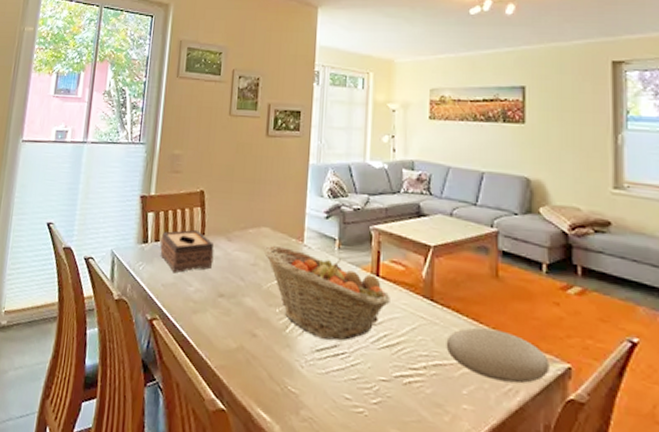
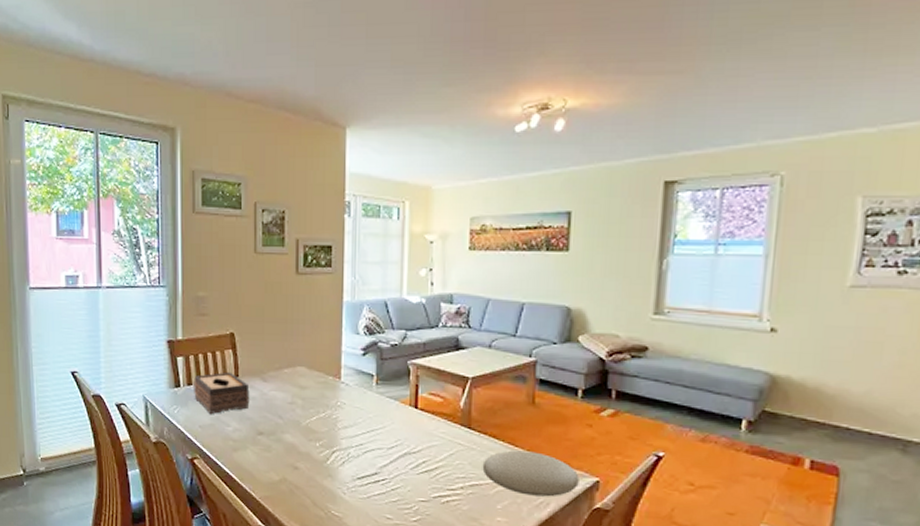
fruit basket: present [263,245,390,341] -> none [300,383,429,469]

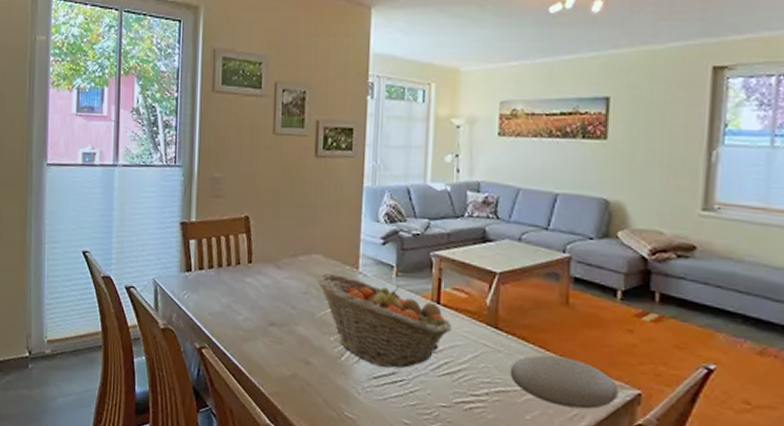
tissue box: present [194,371,250,414] -> none [205,257,263,301]
fruit basket: none [300,383,429,469] -> present [315,272,452,368]

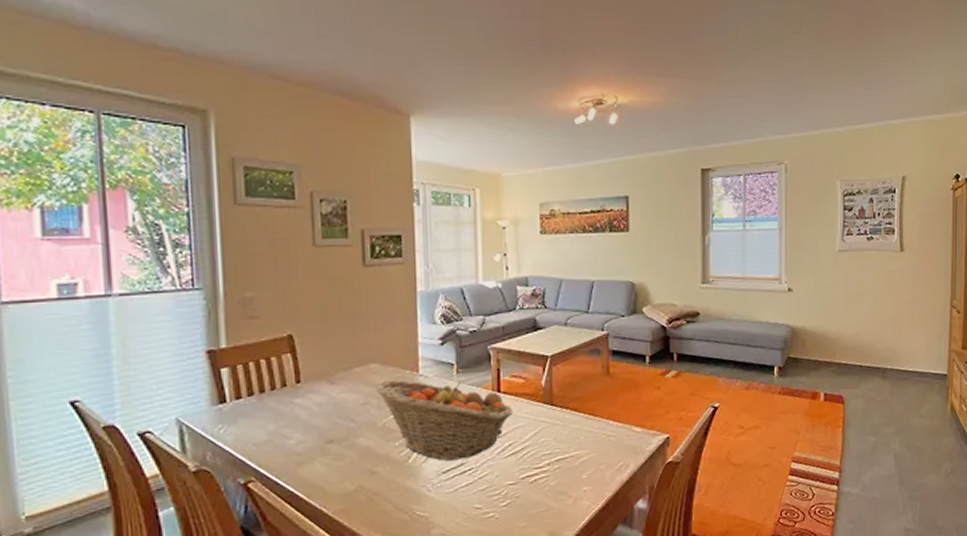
plate: present [510,354,619,409] -> none [566,419,653,461]

